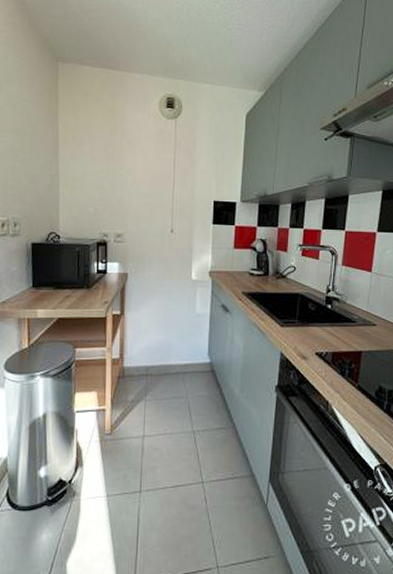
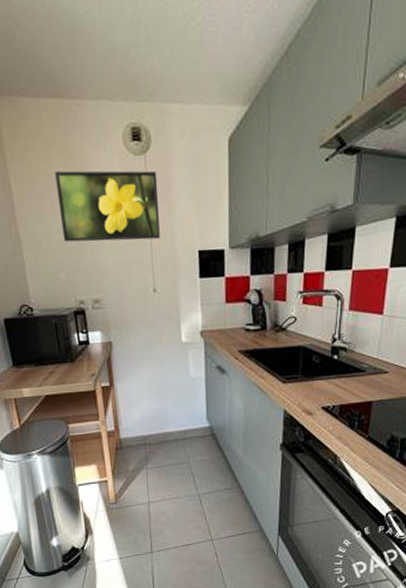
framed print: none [97,124,184,187] -> present [55,170,160,242]

